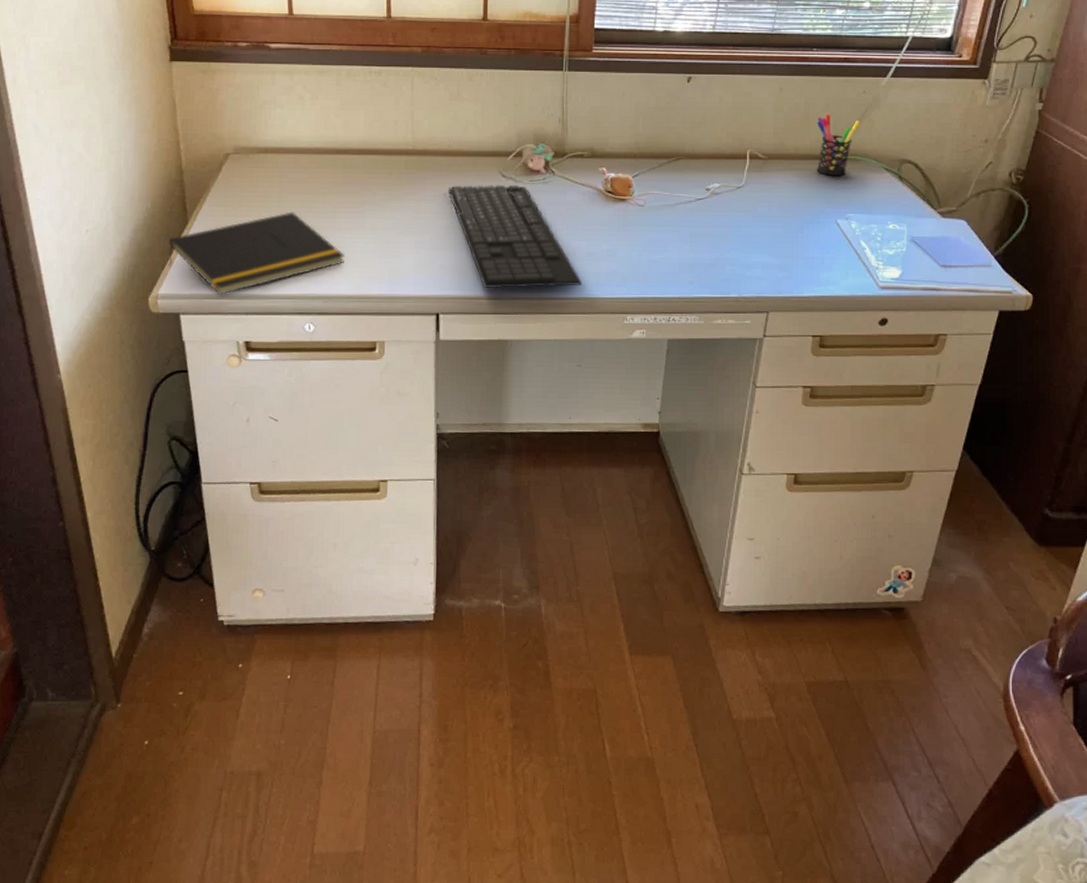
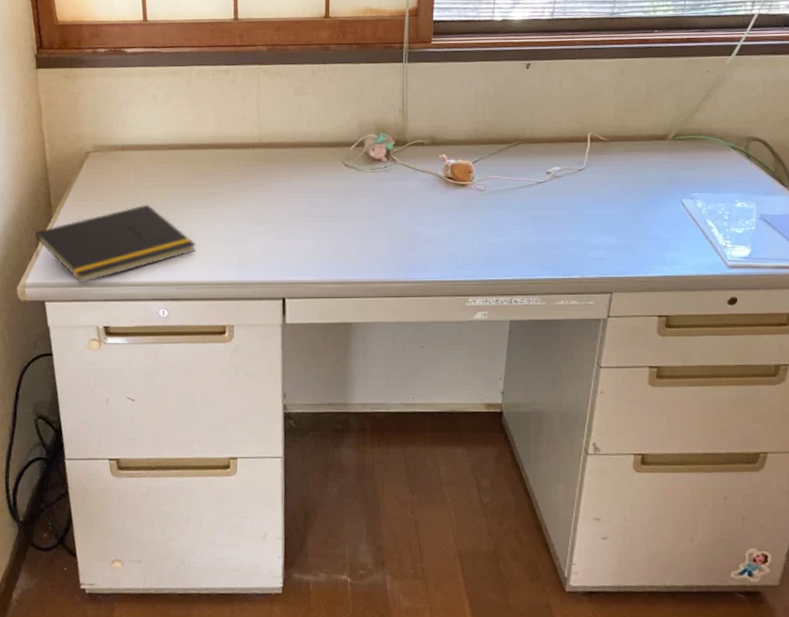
keyboard: present [447,184,582,289] -> none [292,173,424,274]
pen holder: present [816,114,860,176] -> none [659,94,705,156]

